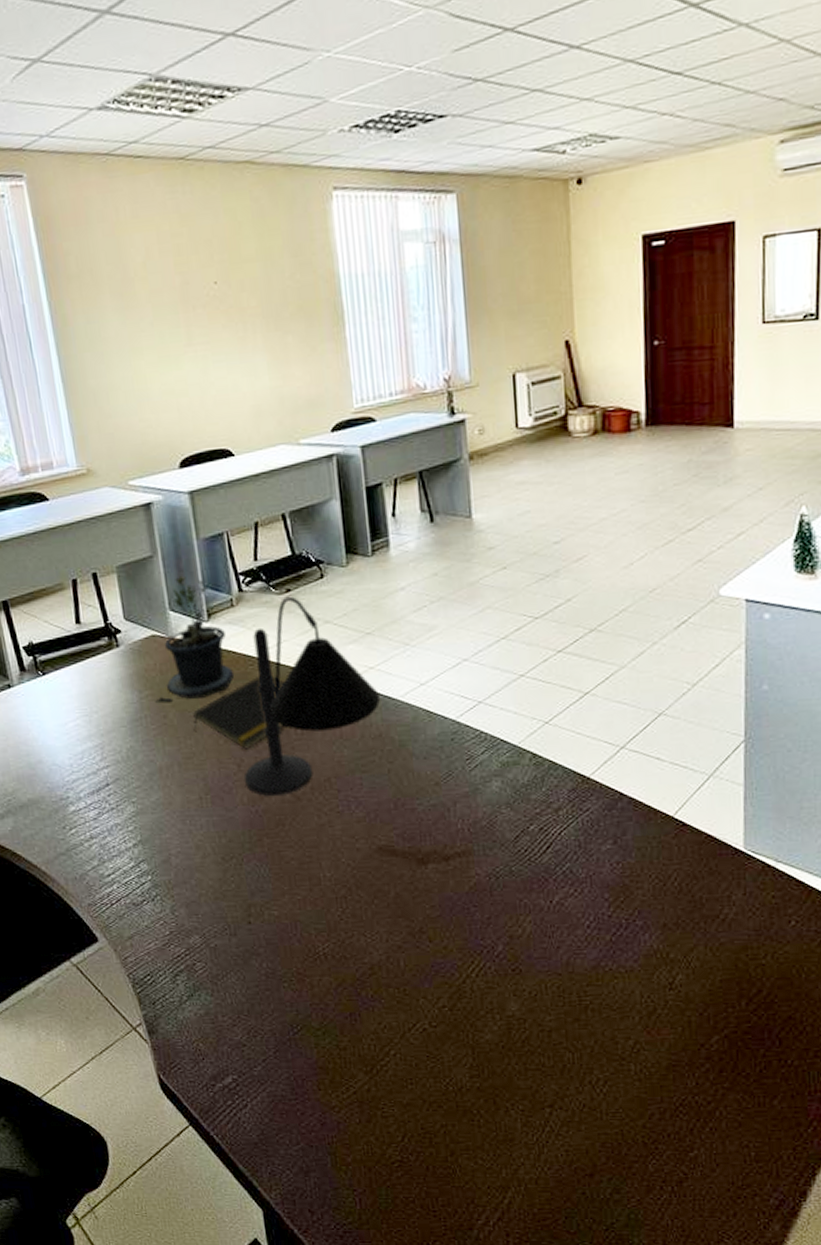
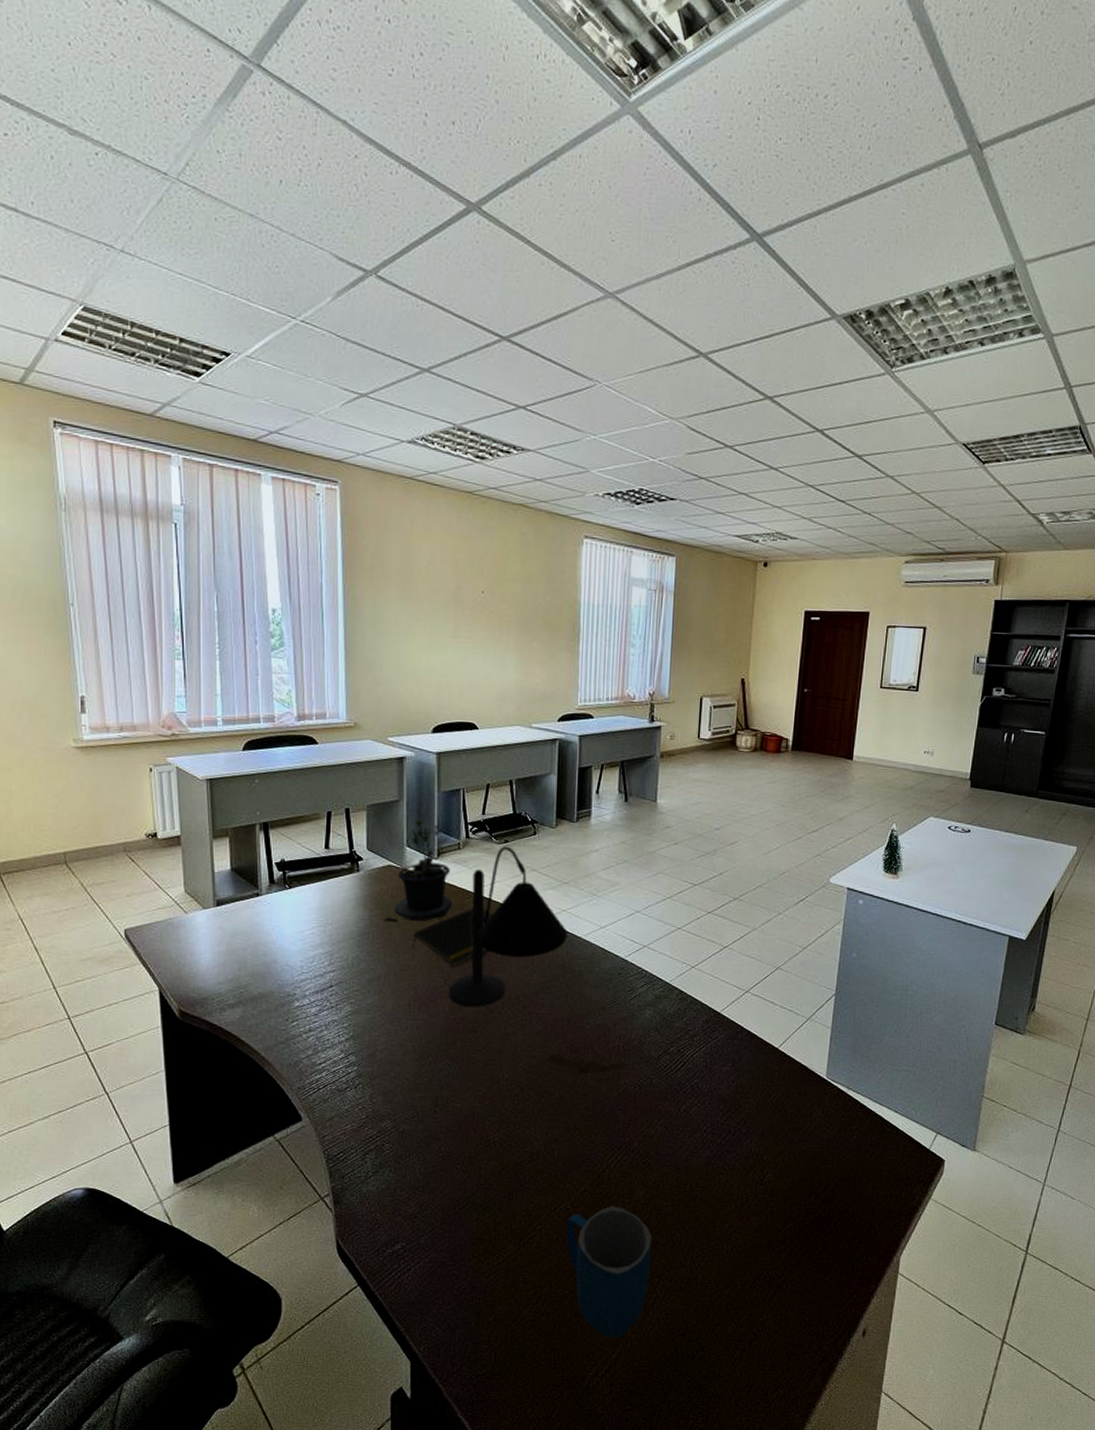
mug: none [425,1023,539,1182] -> present [566,1206,652,1339]

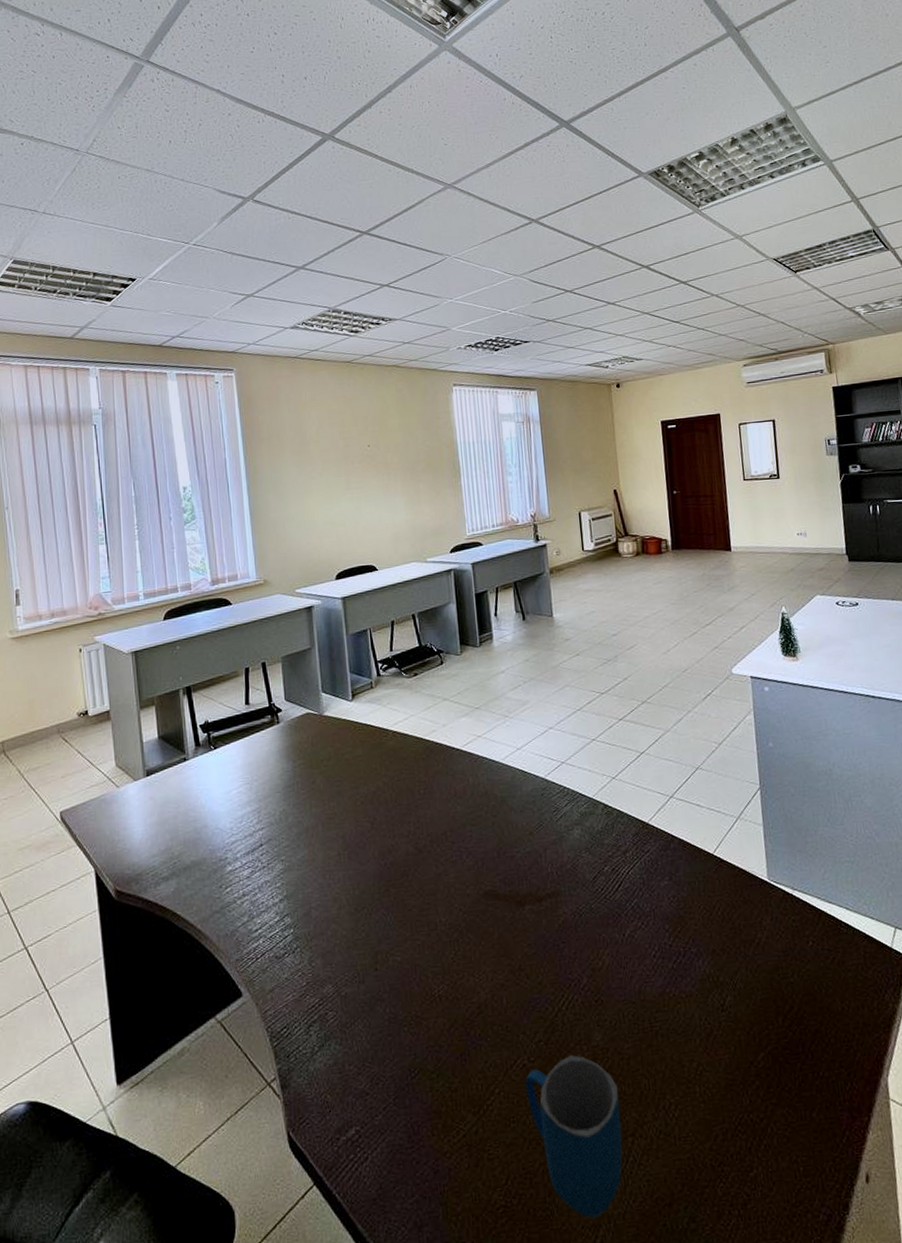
potted plant: present [383,819,453,921] -> none [306,663,372,770]
notepad: present [412,908,493,967] -> none [336,745,411,809]
desk lamp: present [448,846,567,1007] -> none [376,679,486,850]

